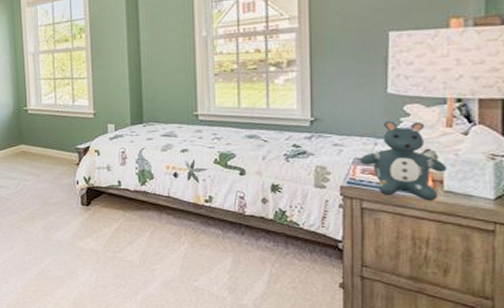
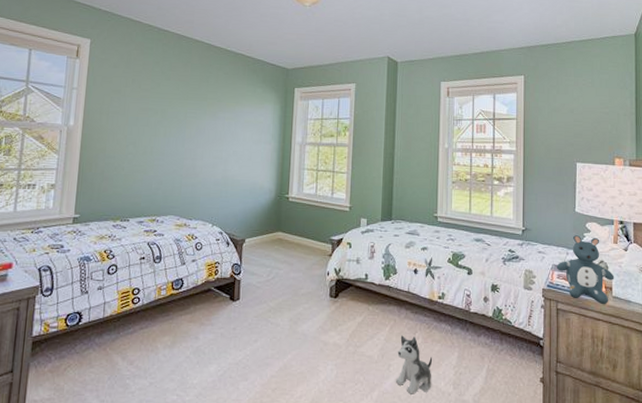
plush toy: none [160,240,203,298] -> present [395,335,433,394]

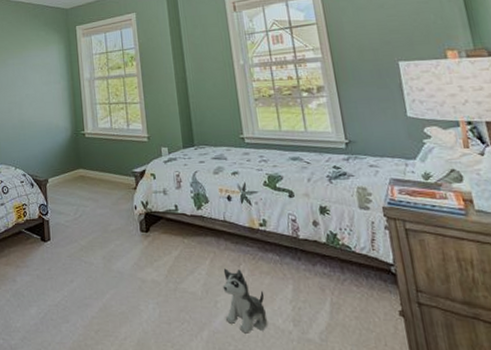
stuffed animal: present [556,235,615,305] -> none [395,143,474,221]

